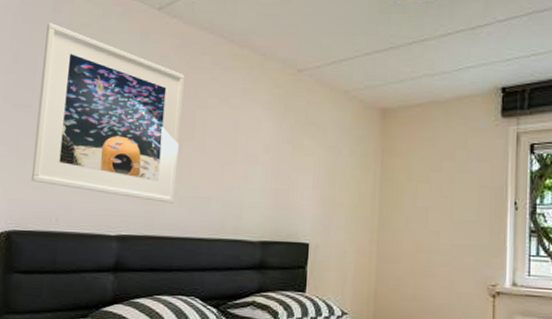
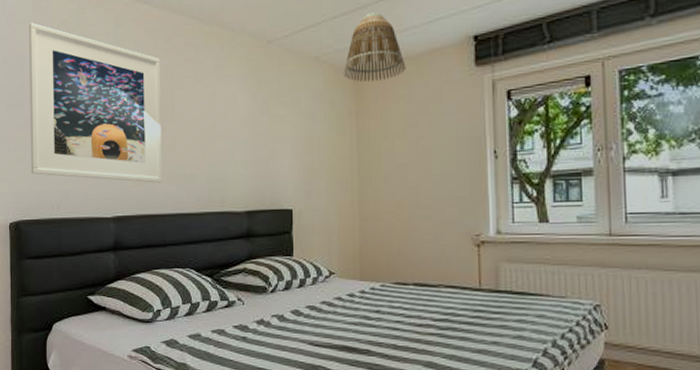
lamp shade: none [371,54,434,122] -> present [343,12,406,83]

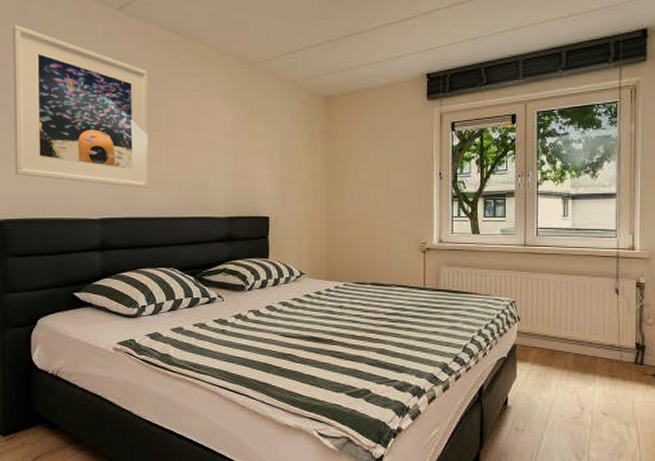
lamp shade: present [343,12,406,83] -> none [316,46,370,108]

